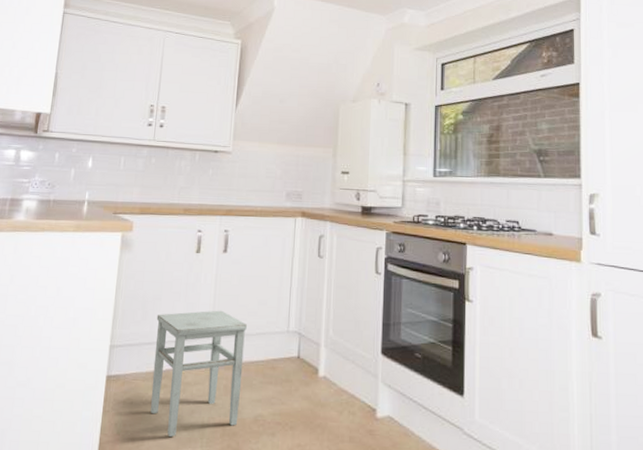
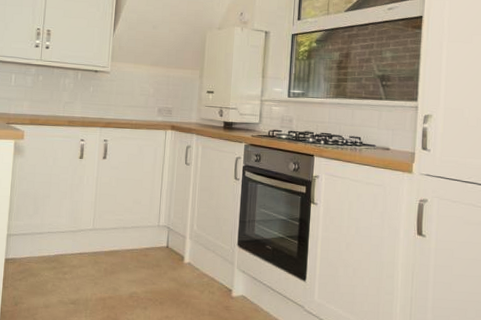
stool: present [150,310,247,437] -> none [42,207,123,308]

